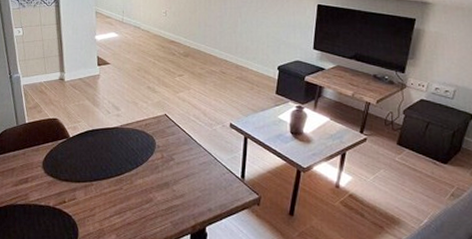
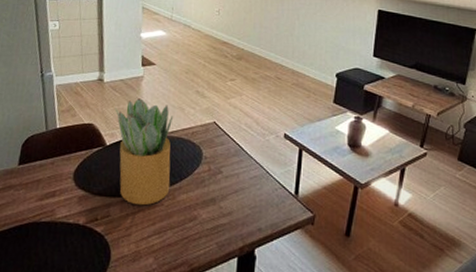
potted plant: none [76,95,128,190] -> present [116,98,174,206]

